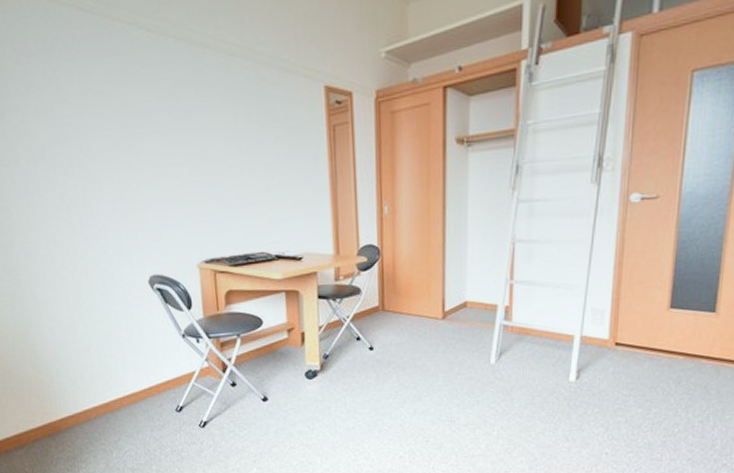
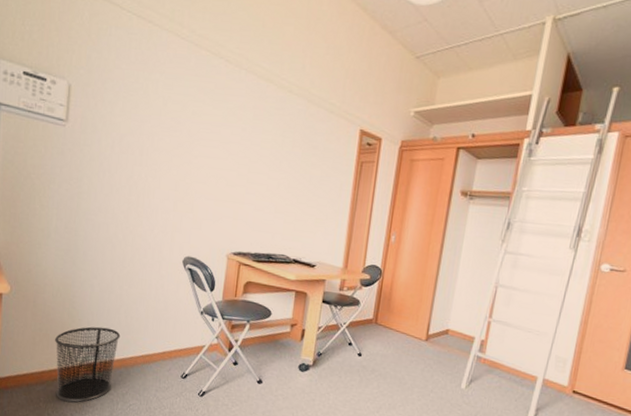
waste bin: none [24,372,100,461] -> present [55,326,121,403]

